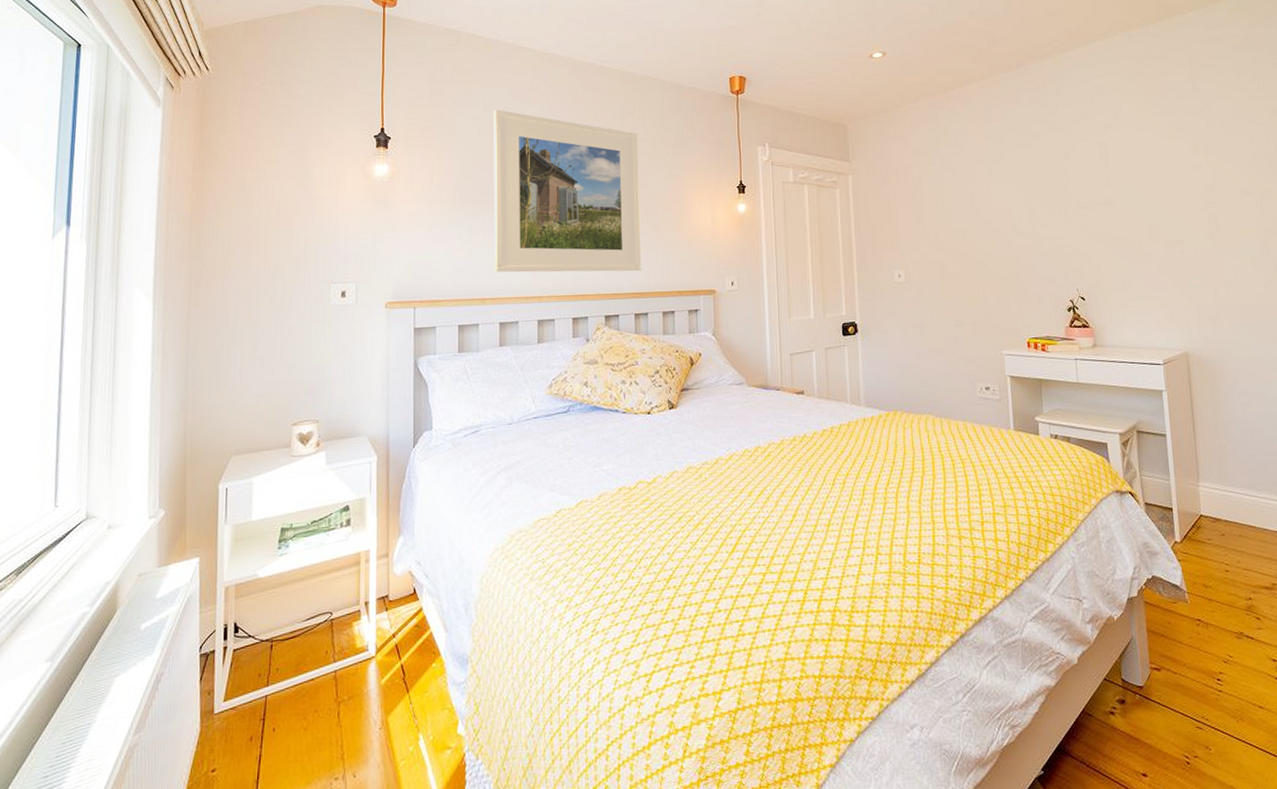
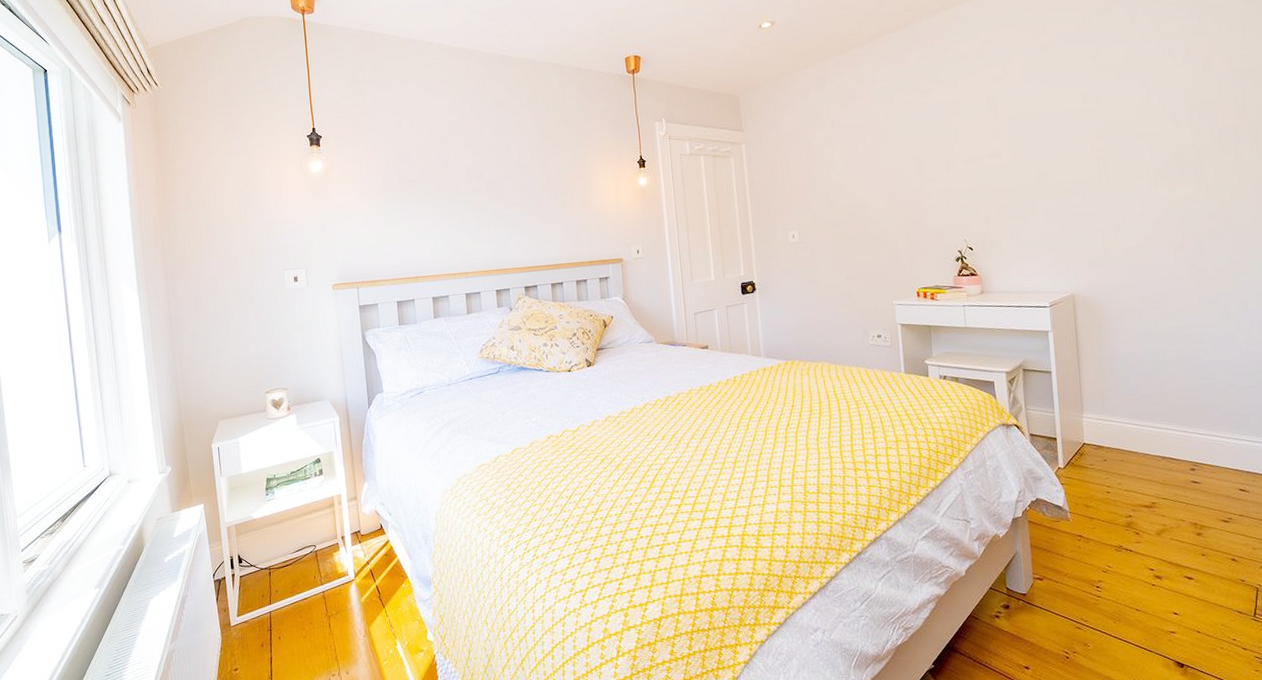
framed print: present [494,109,641,273] -> none [410,103,554,253]

